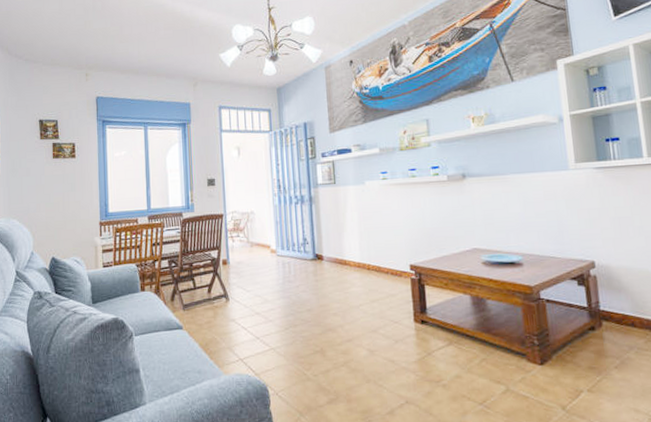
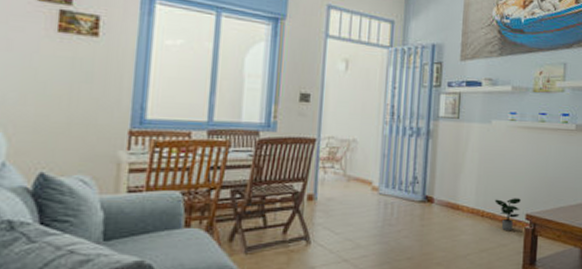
potted plant: none [378,250,404,282] -> present [494,198,521,231]

